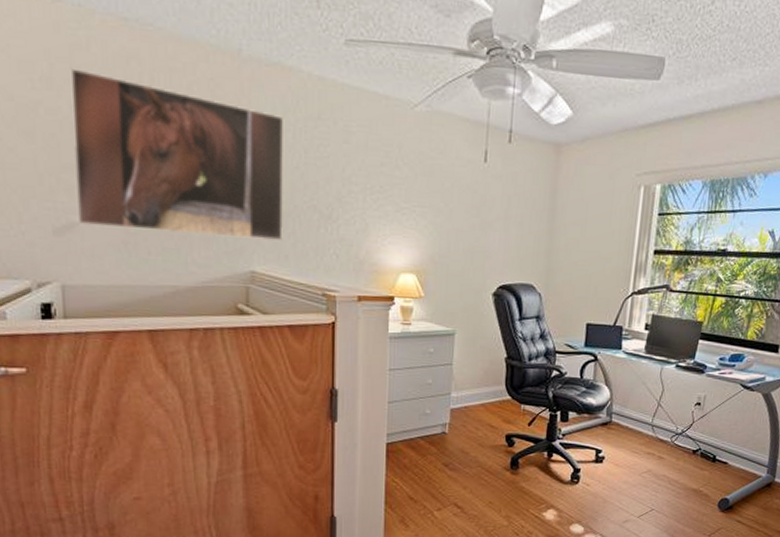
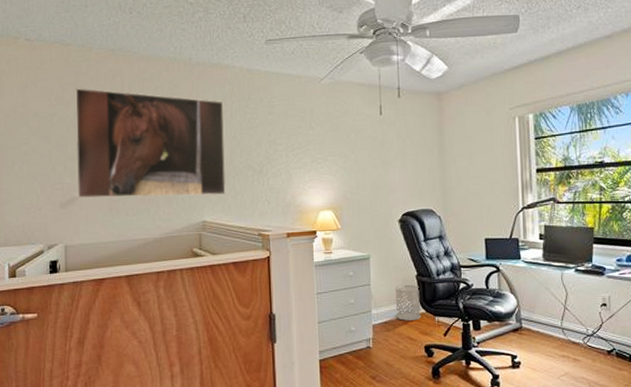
wastebasket: none [477,367,508,407] -> present [394,284,421,321]

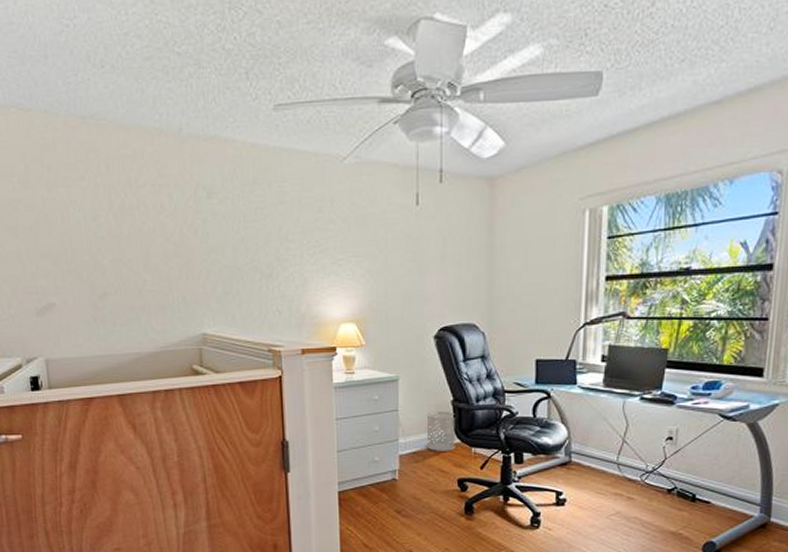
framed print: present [75,88,227,199] -> none [41,167,230,305]

